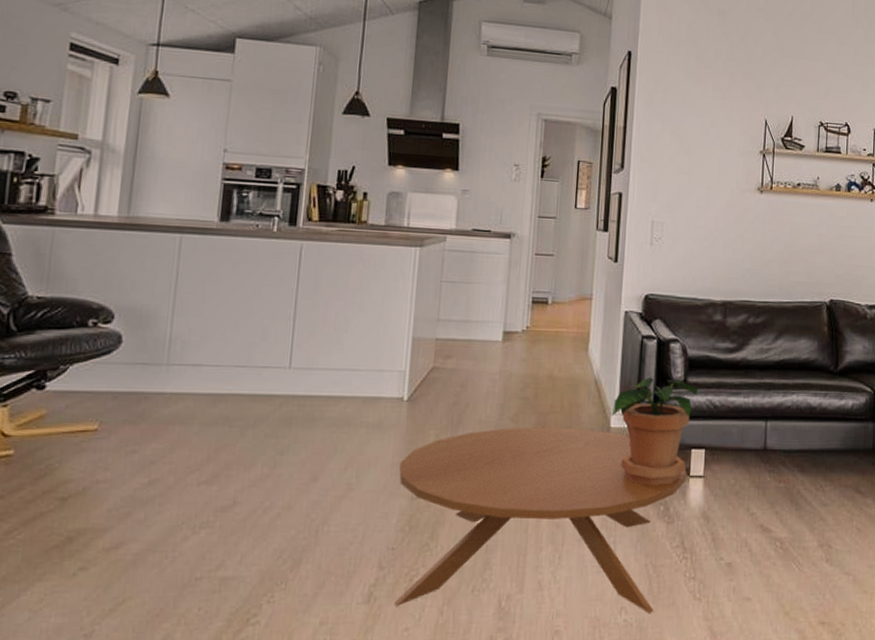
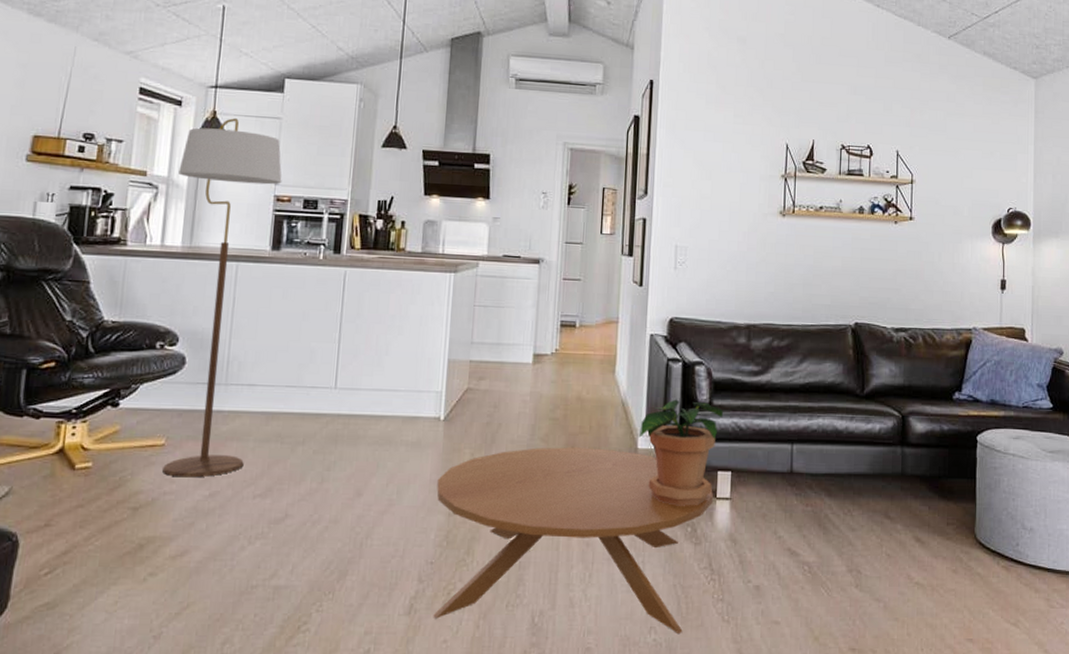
floor lamp: none [95,79,232,465] -> present [163,118,282,478]

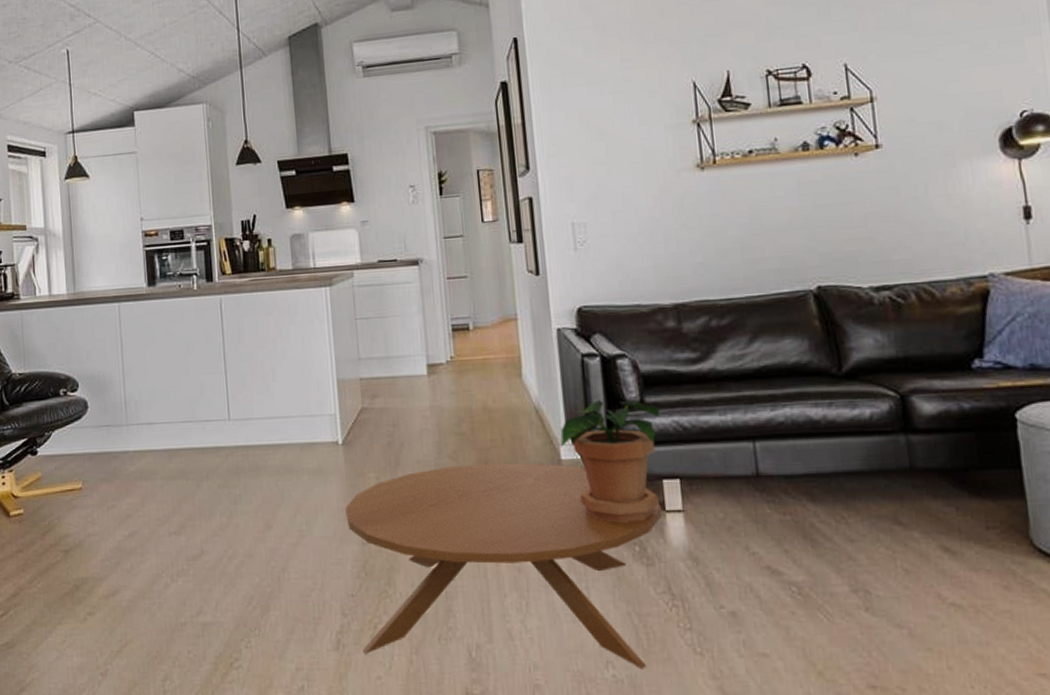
floor lamp: present [163,118,282,478] -> none [53,160,155,519]

